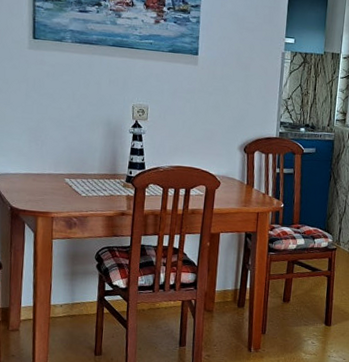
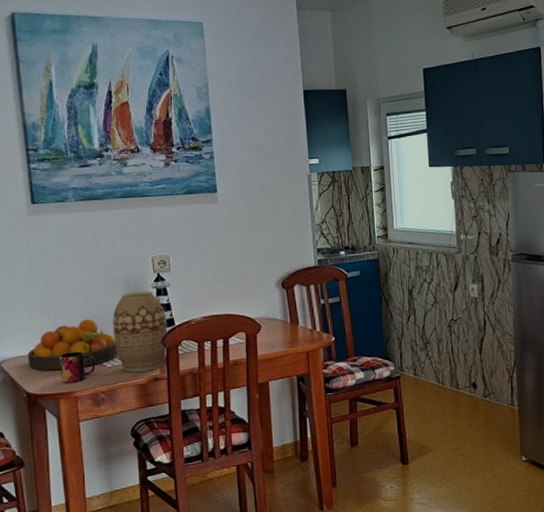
fruit bowl: none [14,150,93,192] -> present [27,319,119,371]
mug: none [41,177,73,205] -> present [58,351,96,384]
vase: none [90,133,139,206] -> present [112,290,168,372]

